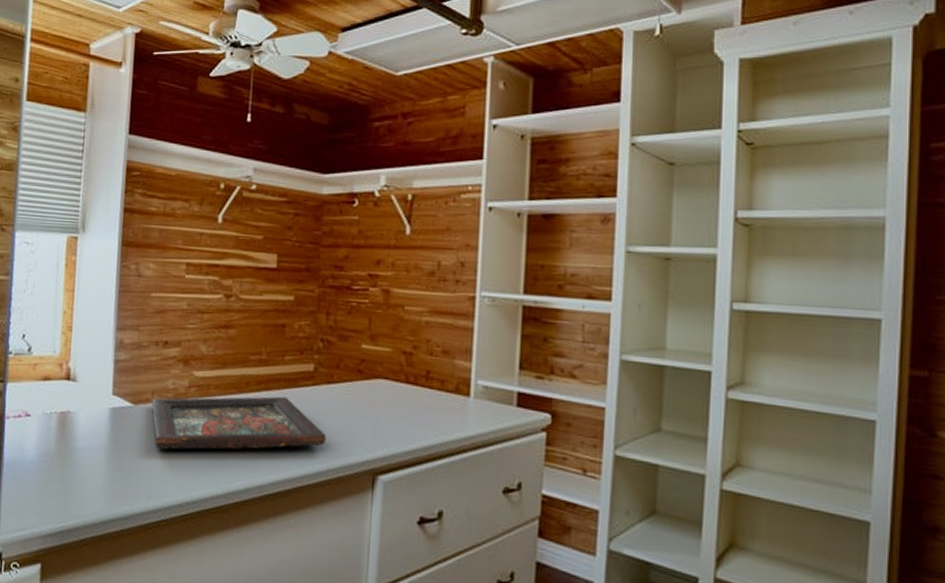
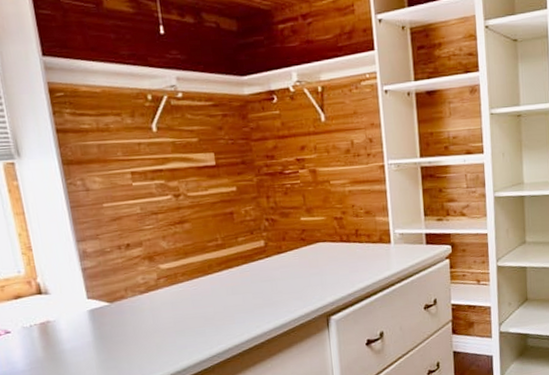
decorative tray: present [151,396,327,450] -> none [126,271,285,335]

